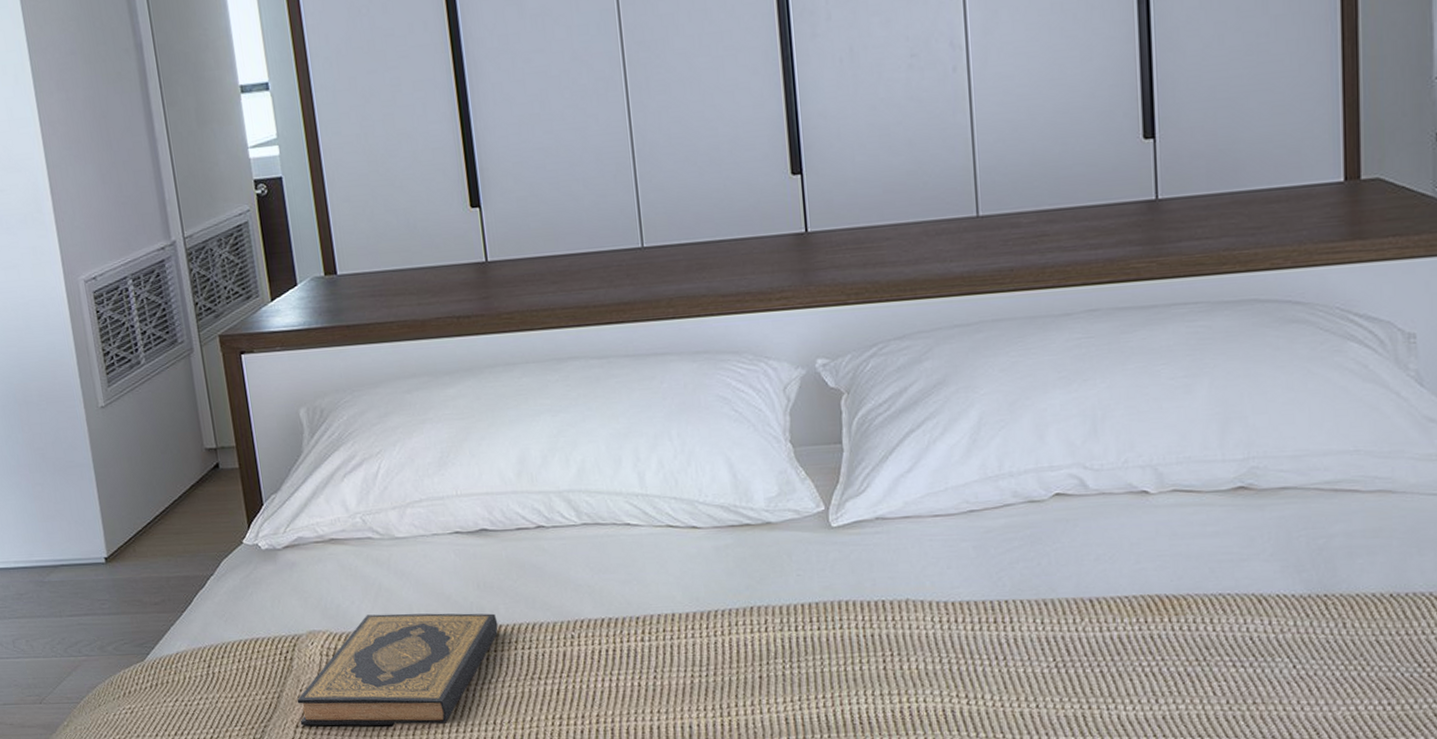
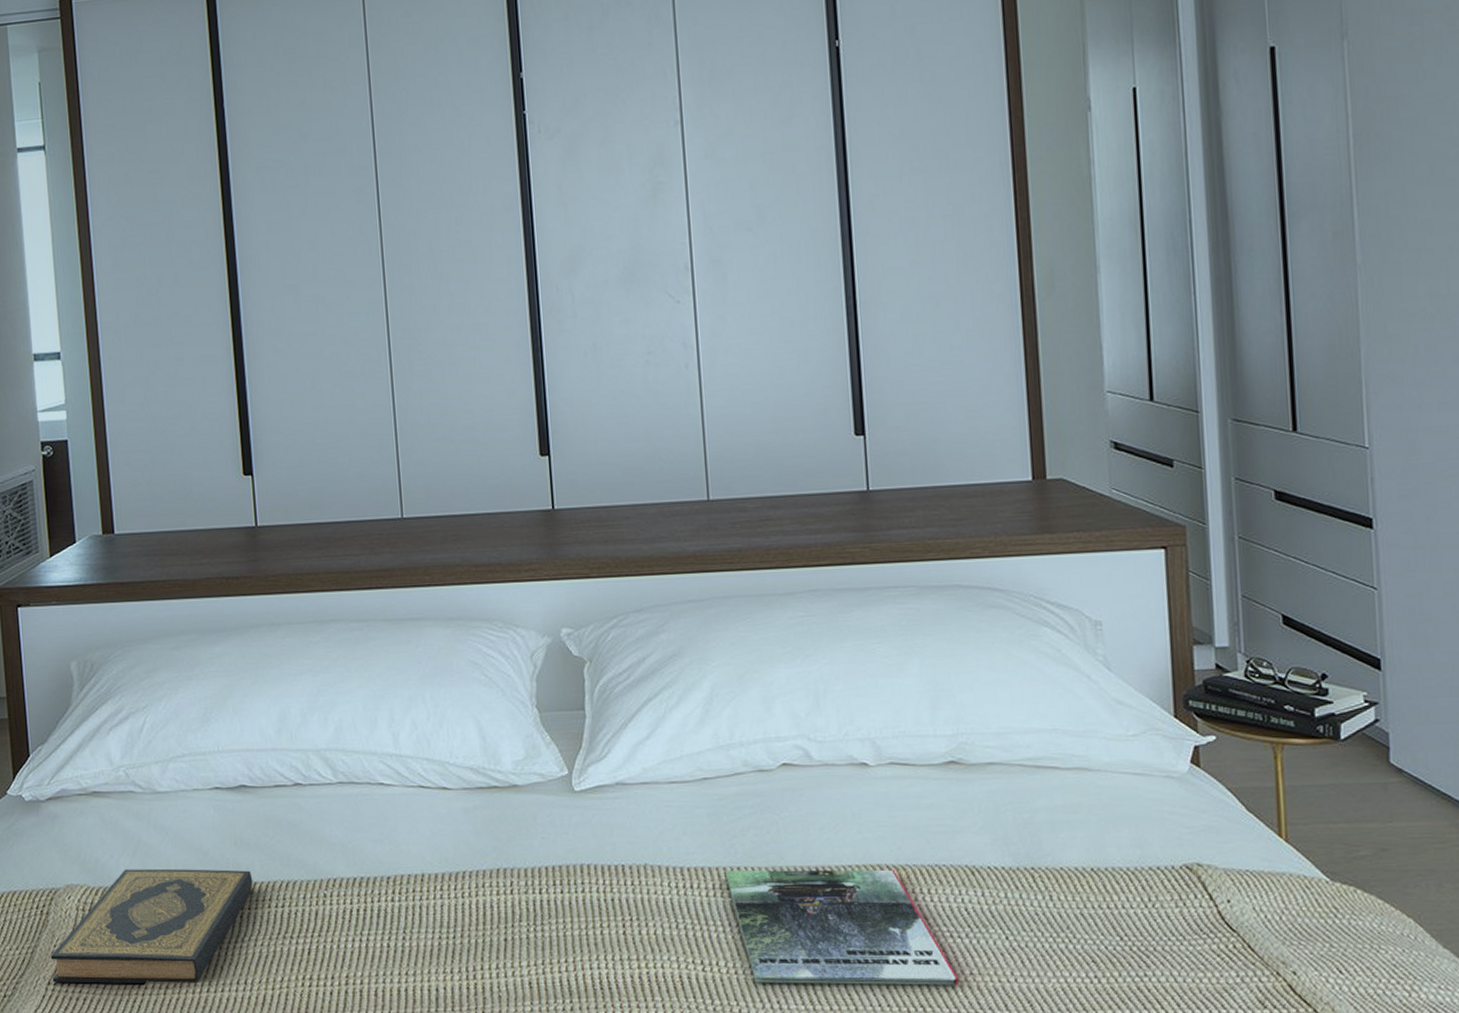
magazine: none [993,599,1240,716] -> present [726,869,958,985]

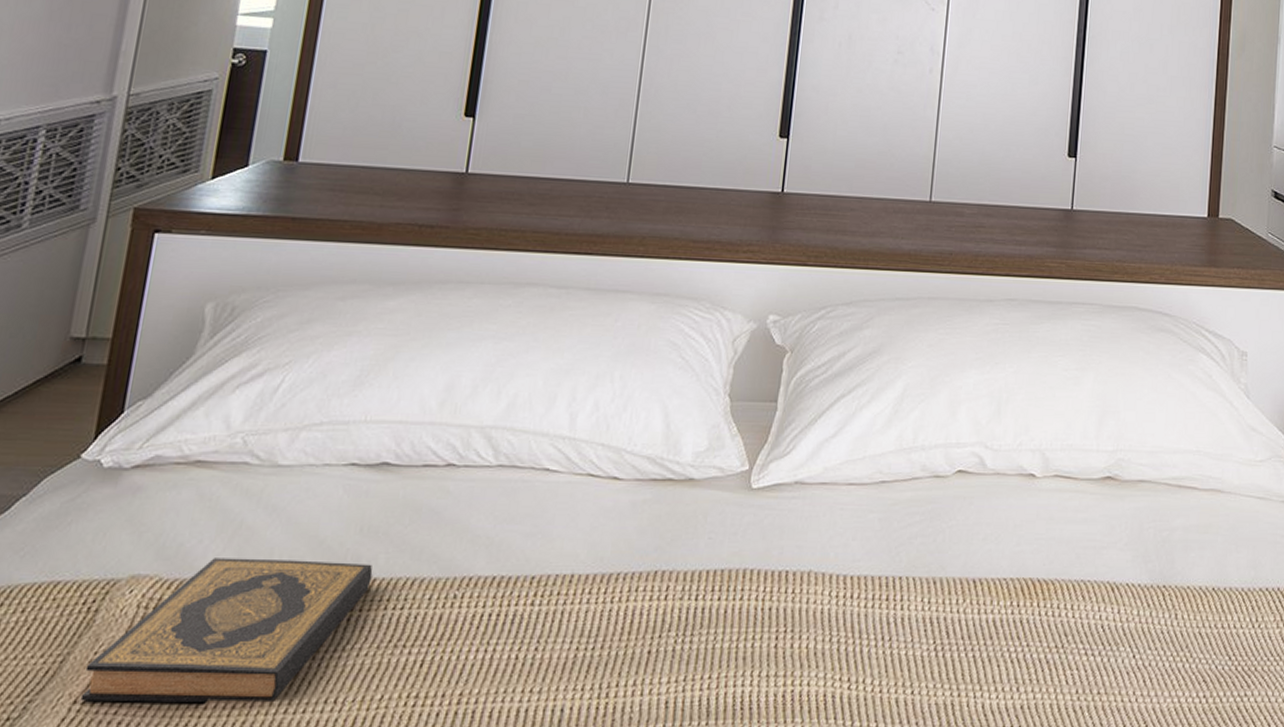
magazine: present [726,869,958,985] -> none [887,579,1086,705]

